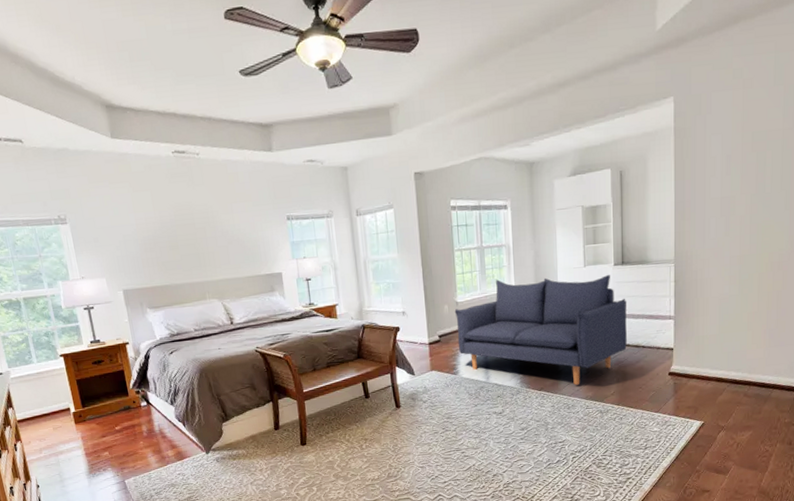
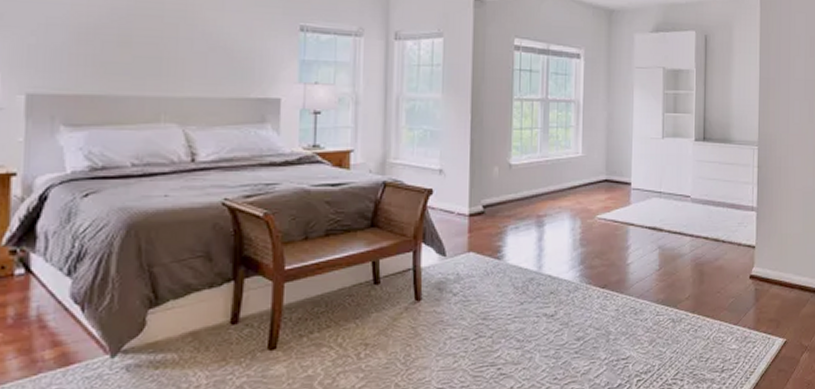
sofa: present [454,275,627,385] -> none [506,142,706,284]

